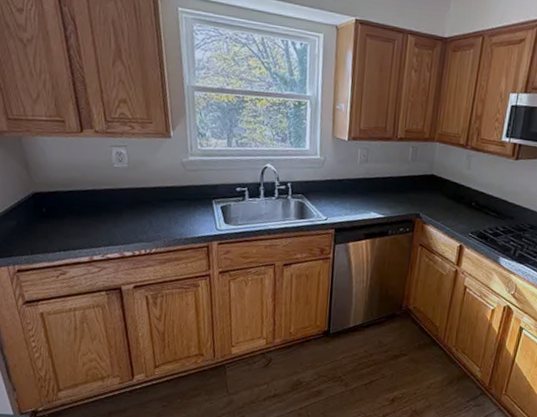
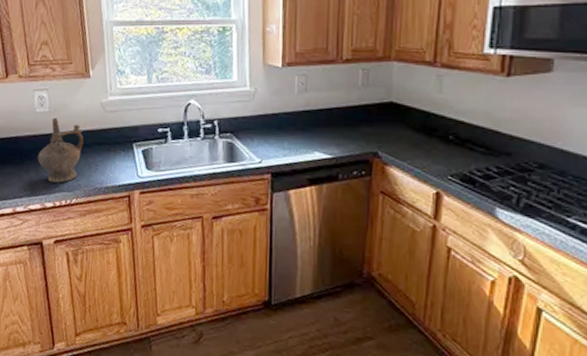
ceremonial vessel: none [115,173,164,234] -> present [37,117,83,183]

